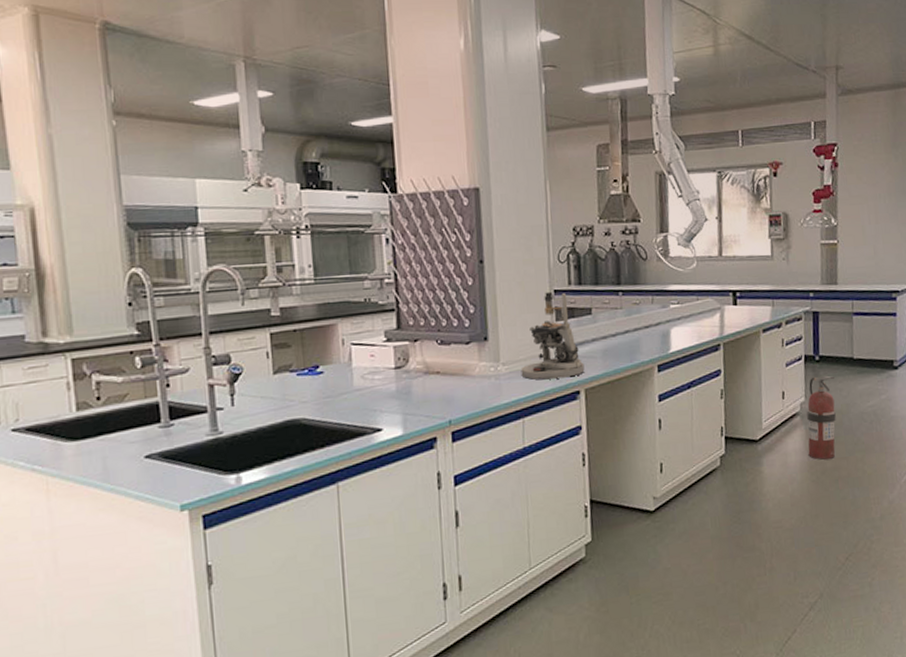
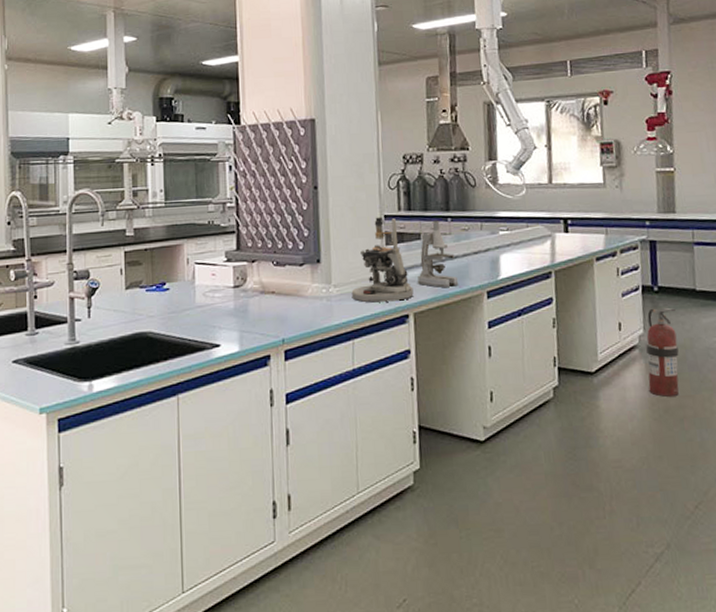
microscope: none [588,294,630,364] -> present [417,220,459,288]

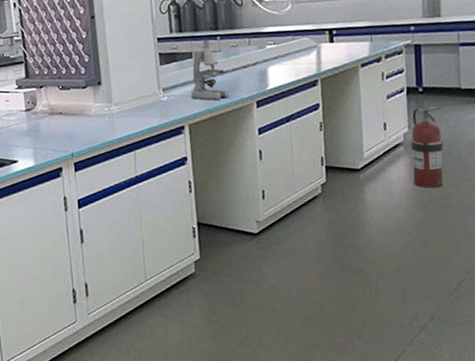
microscope: present [351,217,414,303] -> none [130,39,188,117]

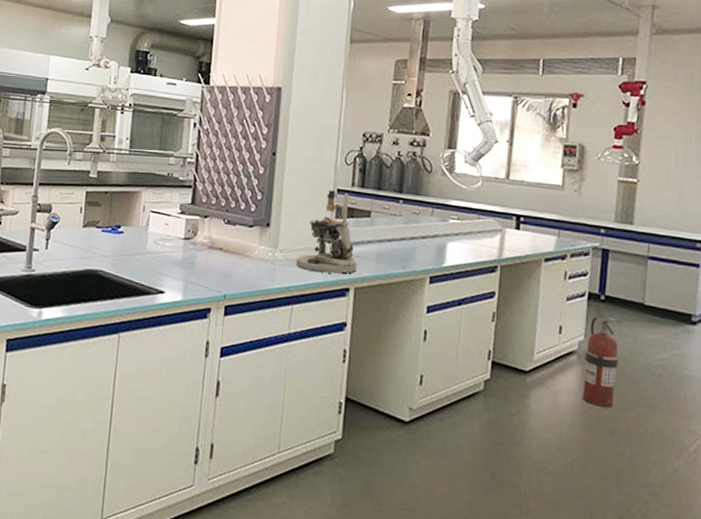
microscope: none [130,39,188,117] -> present [296,190,357,274]
microscope: present [190,39,230,101] -> none [361,200,403,268]

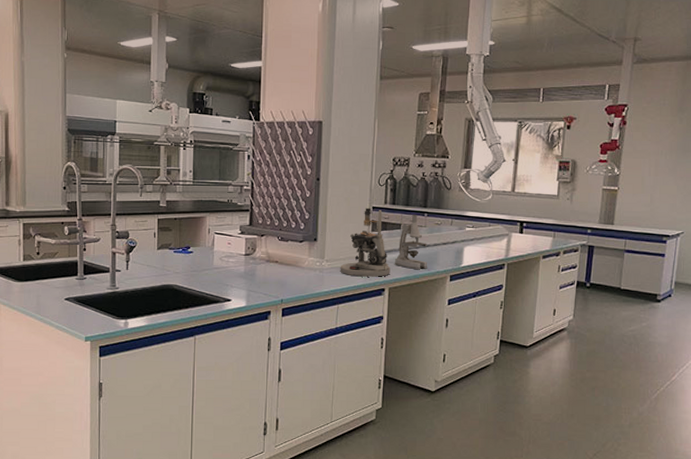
microscope: none [361,200,403,268] -> present [394,214,428,270]
fire extinguisher: present [582,316,620,407] -> none [571,300,601,370]

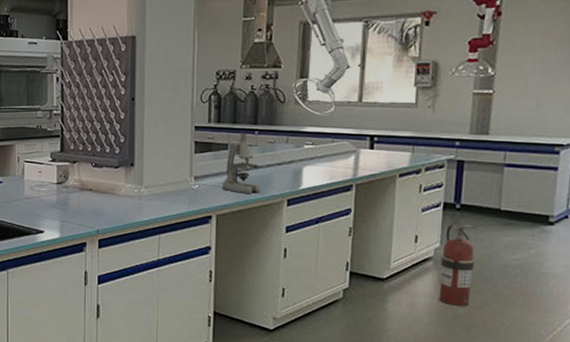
microscope: present [340,208,390,277] -> none [160,127,218,204]
fire extinguisher: none [571,300,601,370] -> present [439,224,476,306]

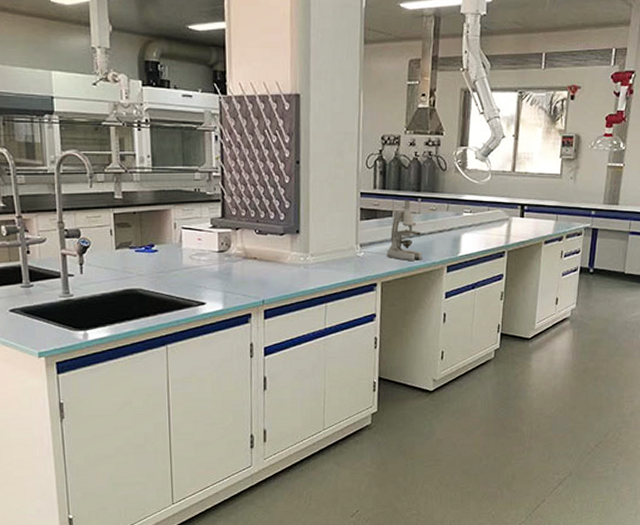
fire extinguisher: present [439,224,476,306] -> none [573,286,605,360]

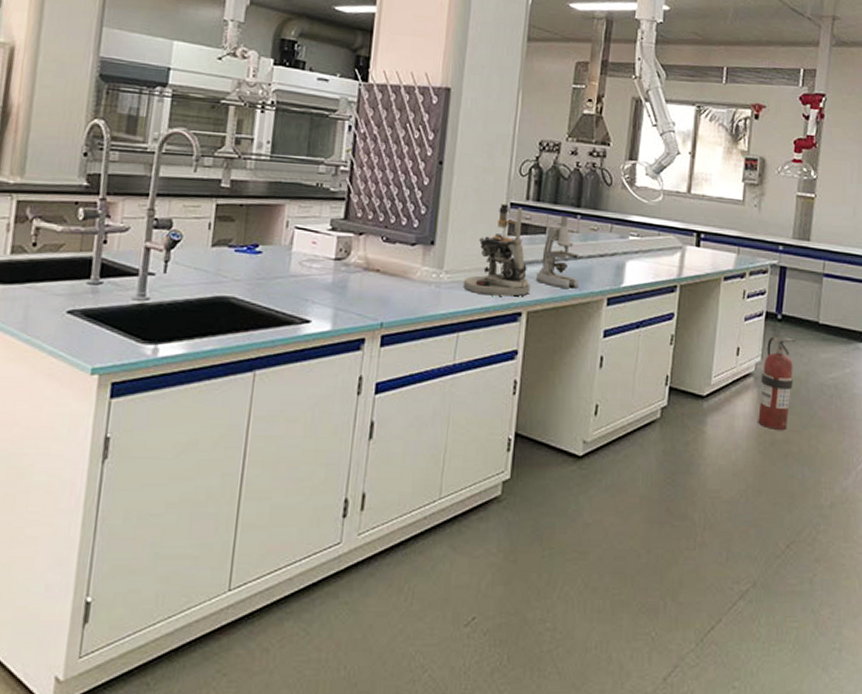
microscope: none [326,193,382,271] -> present [463,203,530,297]
fire extinguisher: none [573,286,605,360] -> present [758,336,796,430]

